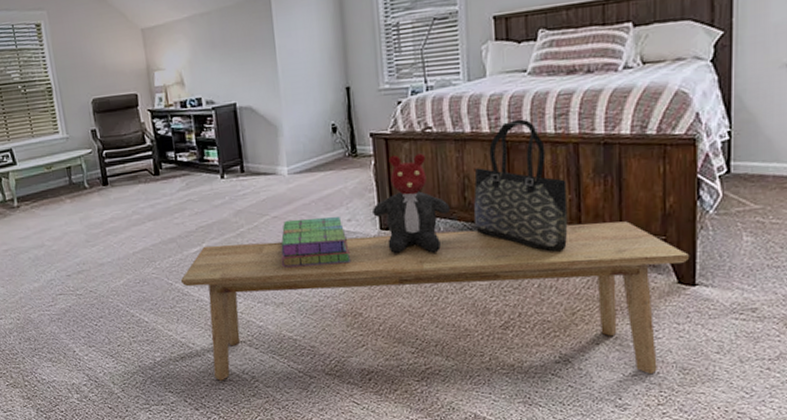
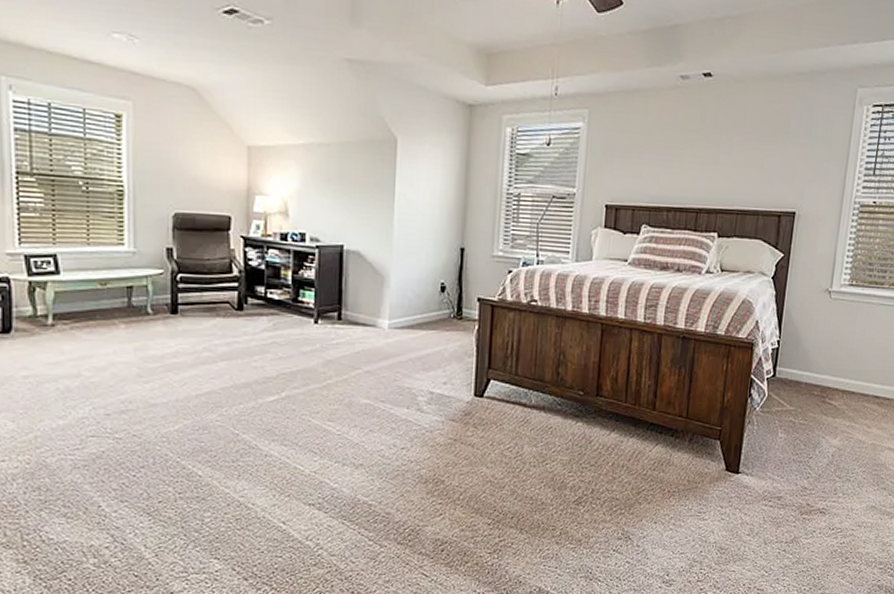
bench: present [180,221,690,381] -> none [249,395,738,553]
stack of books: present [281,217,352,268] -> none [367,377,442,428]
teddy bear: present [373,153,451,254] -> none [469,322,544,425]
tote bag: present [474,119,568,252] -> none [564,304,648,433]

